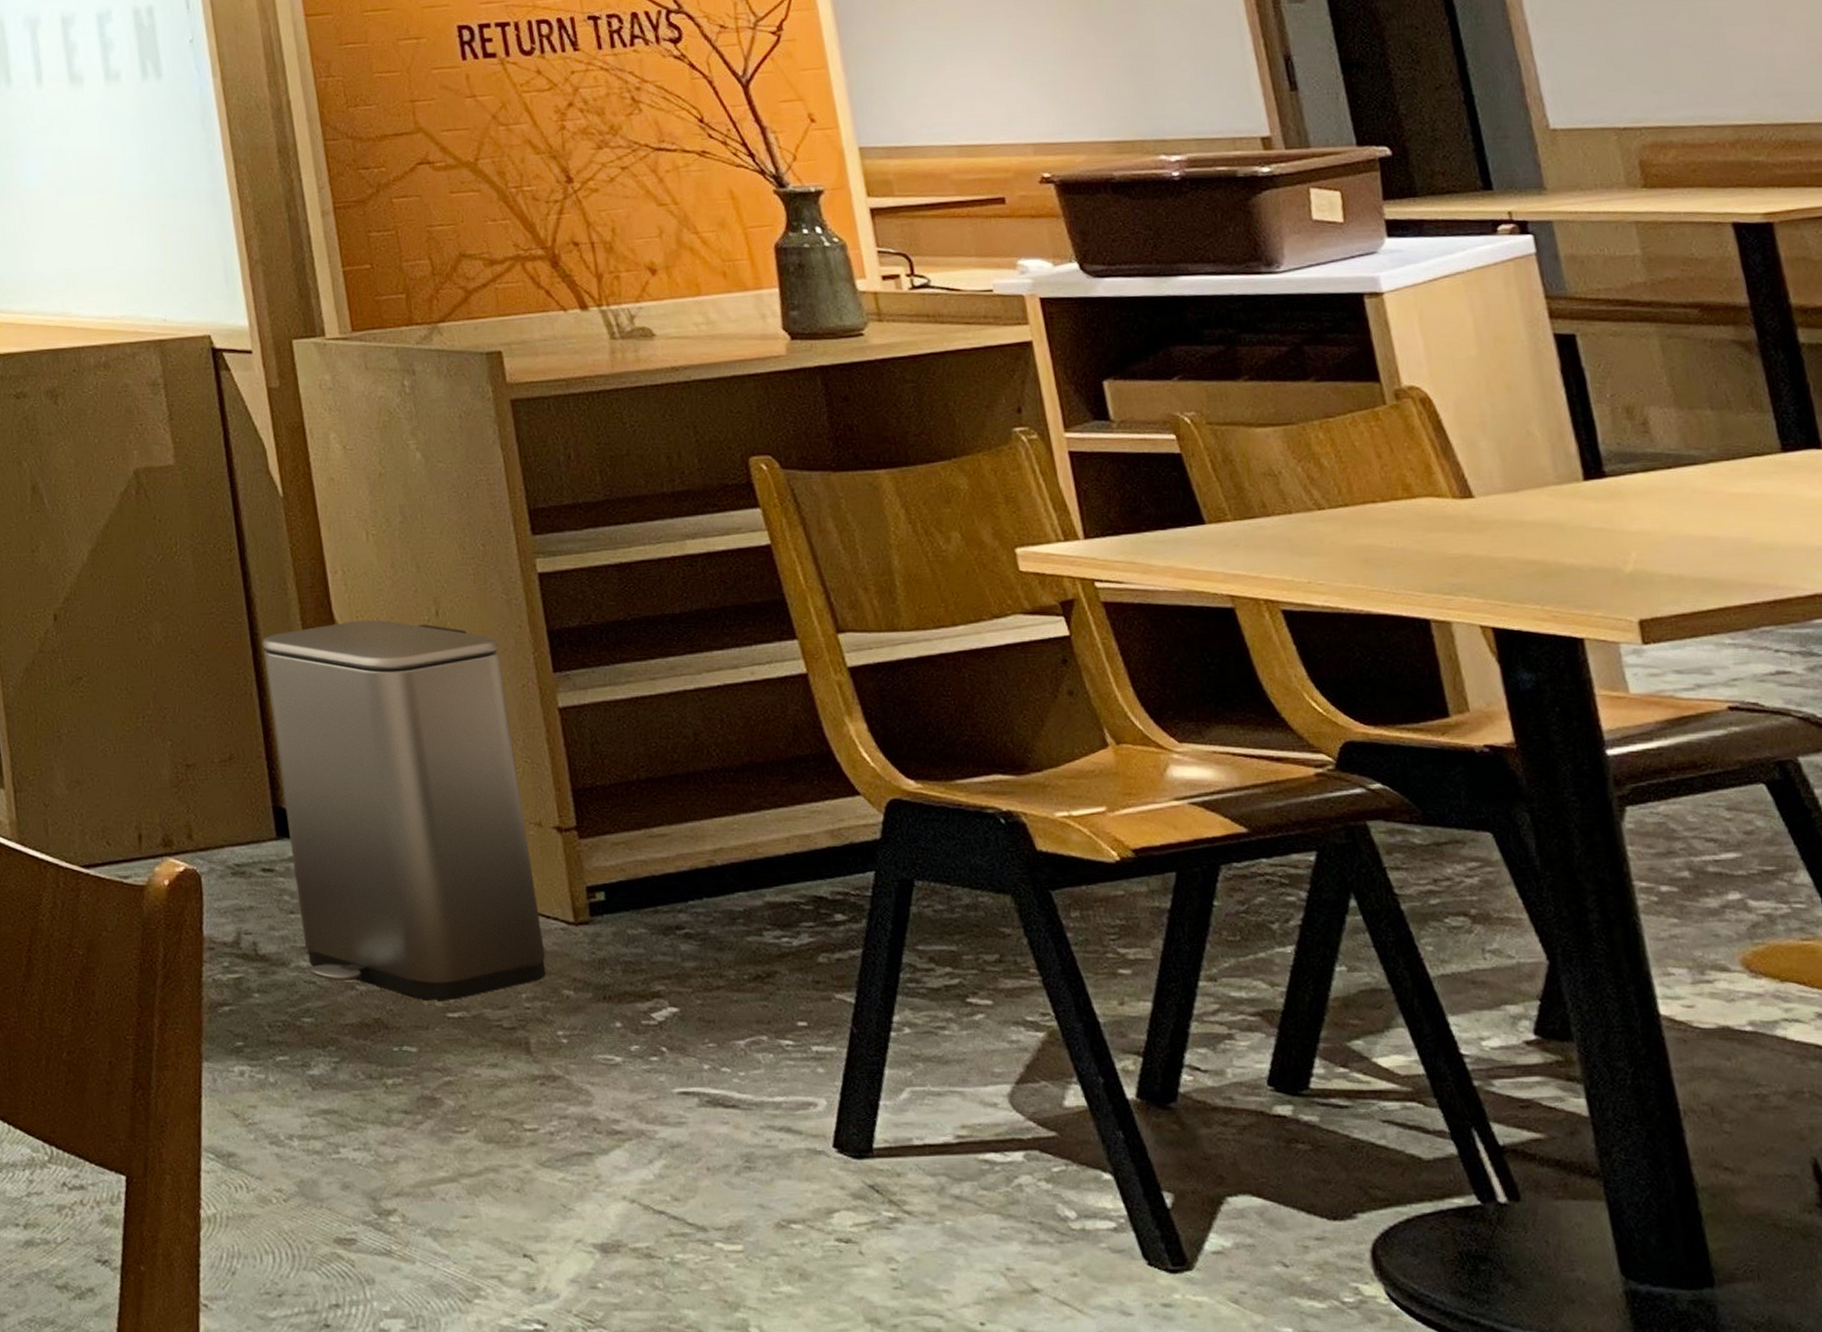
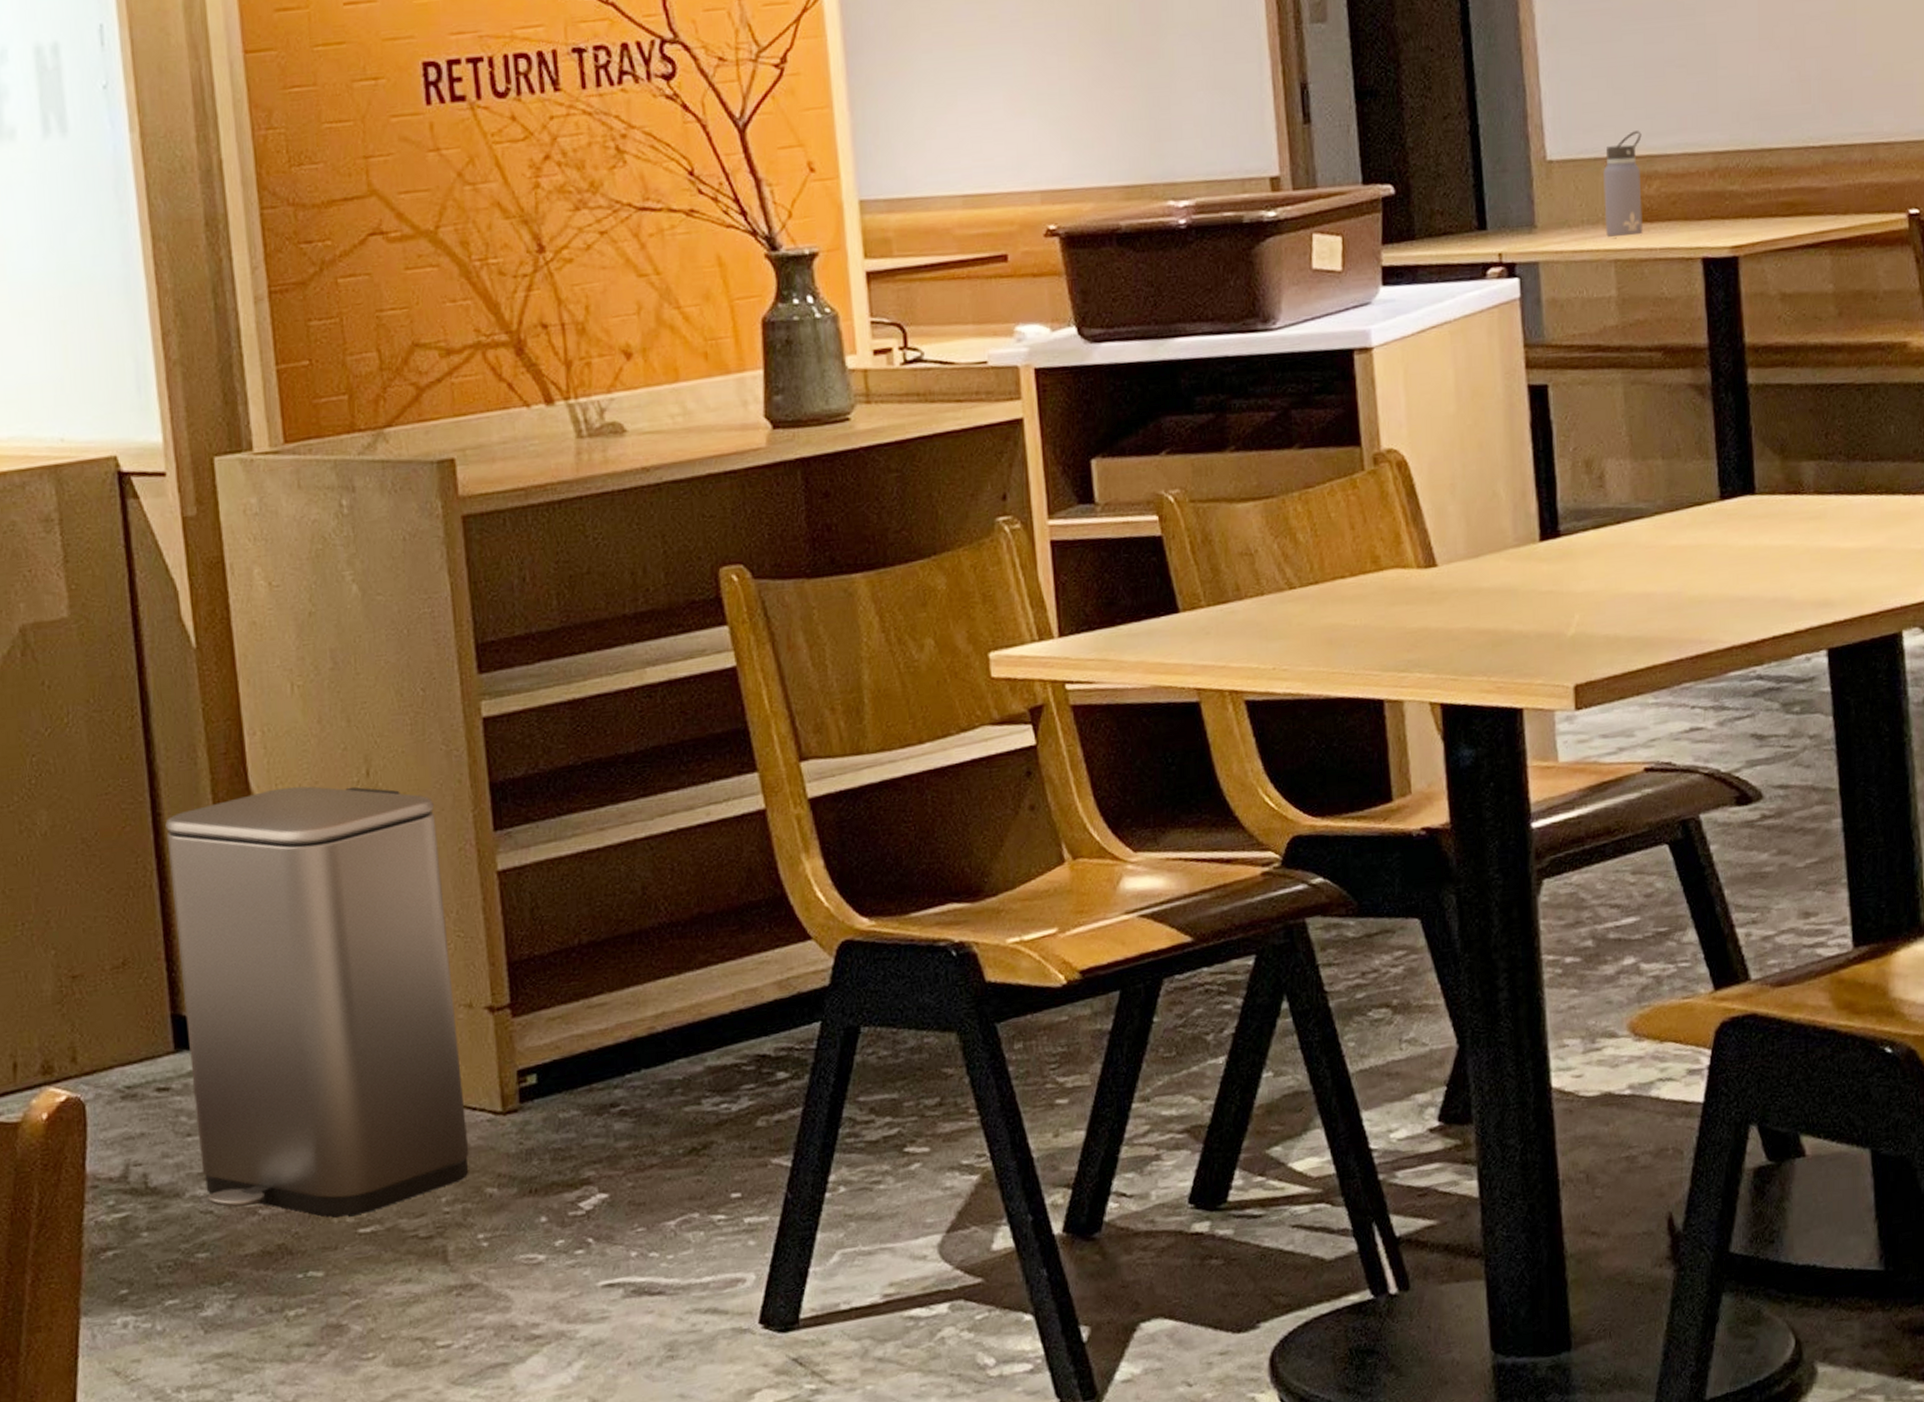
water bottle: none [1612,104,1663,203] -> present [1603,131,1643,239]

